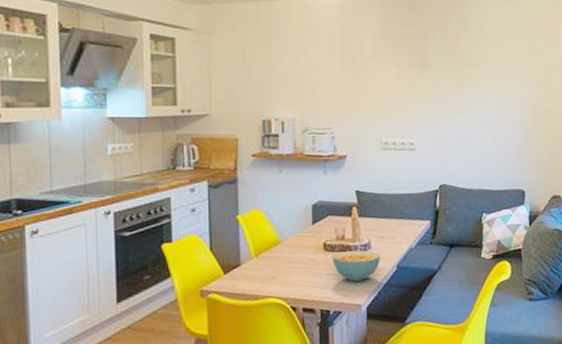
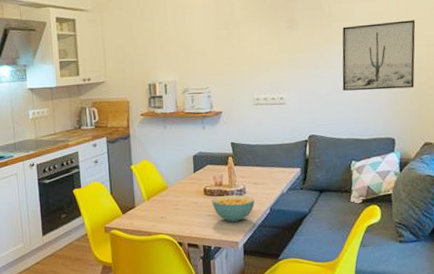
wall art: none [474,70,544,139] -> present [342,20,416,91]

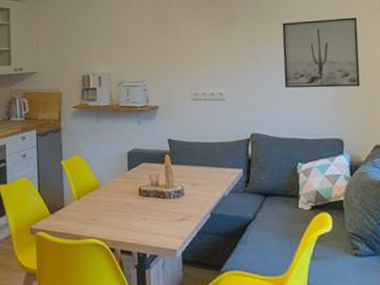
cereal bowl: present [212,195,255,222] -> none [147,197,194,227]

